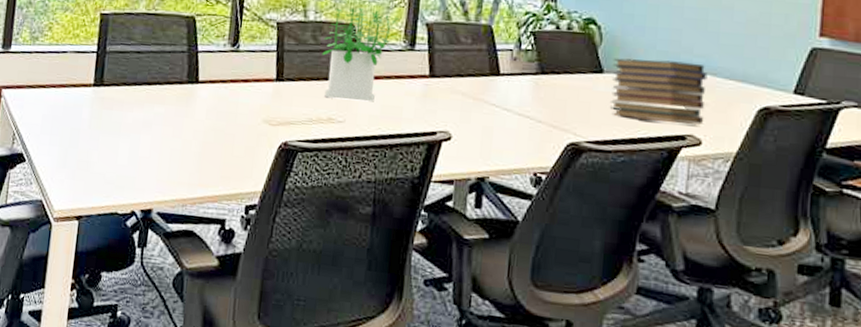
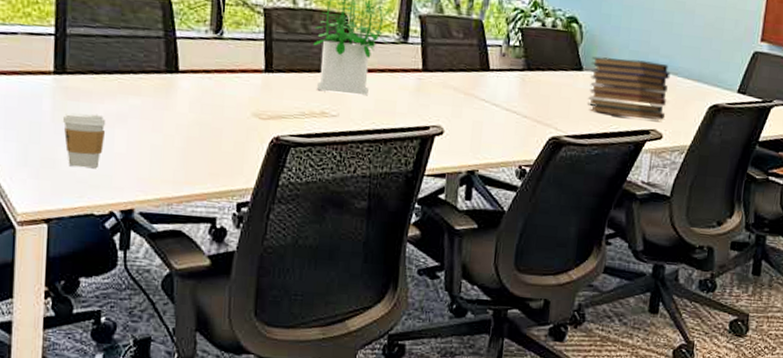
coffee cup: none [98,120,134,170] -> present [63,113,106,168]

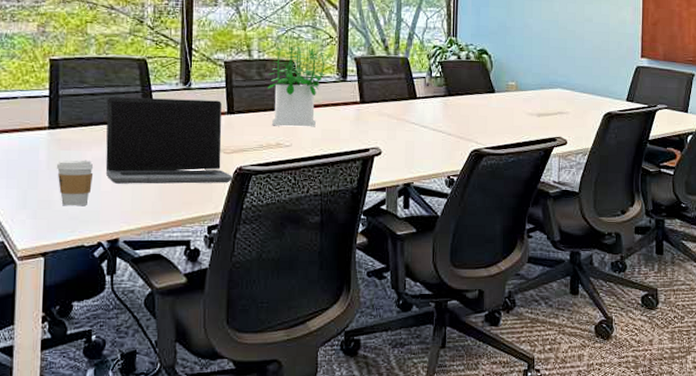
laptop computer: none [120,41,270,155] -> present [105,97,234,184]
book stack: present [588,56,670,121] -> none [501,80,568,129]

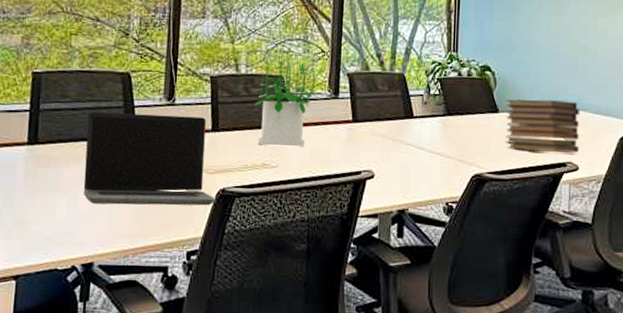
coffee cup: present [57,160,94,206] -> none [34,177,71,227]
book stack: none [501,80,568,129] -> present [505,99,580,154]

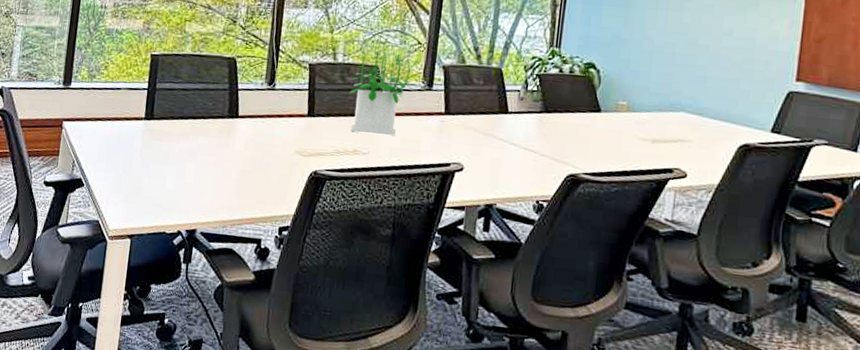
laptop computer: present [83,112,216,206] -> none [190,93,308,186]
book stack: present [505,99,580,154] -> none [606,99,694,160]

